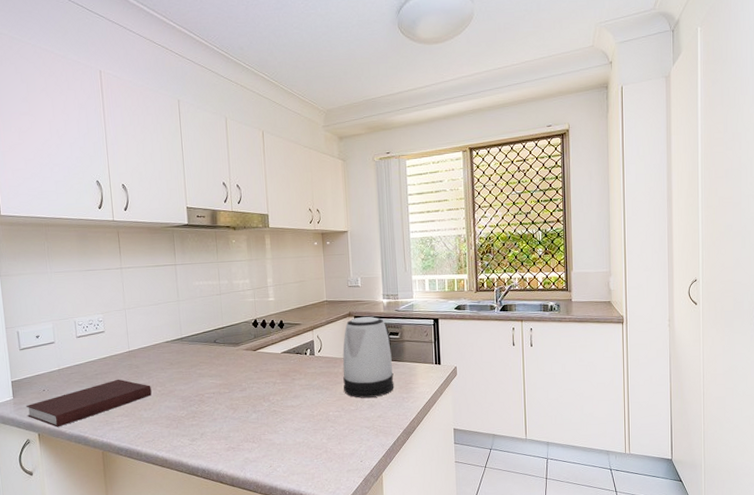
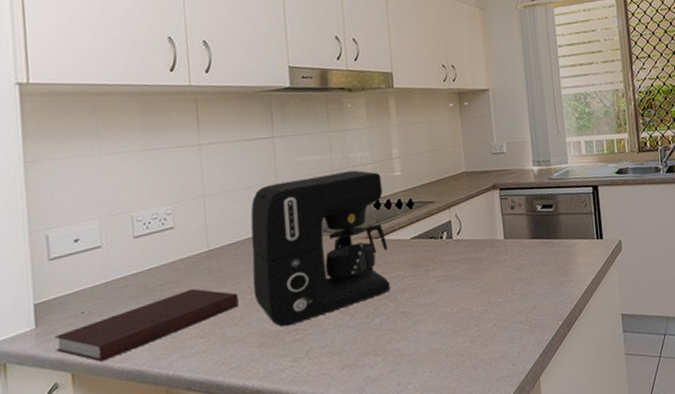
coffee maker: none [159,294,265,414] -> present [250,170,391,327]
kettle: present [343,316,394,398] -> none [487,187,550,287]

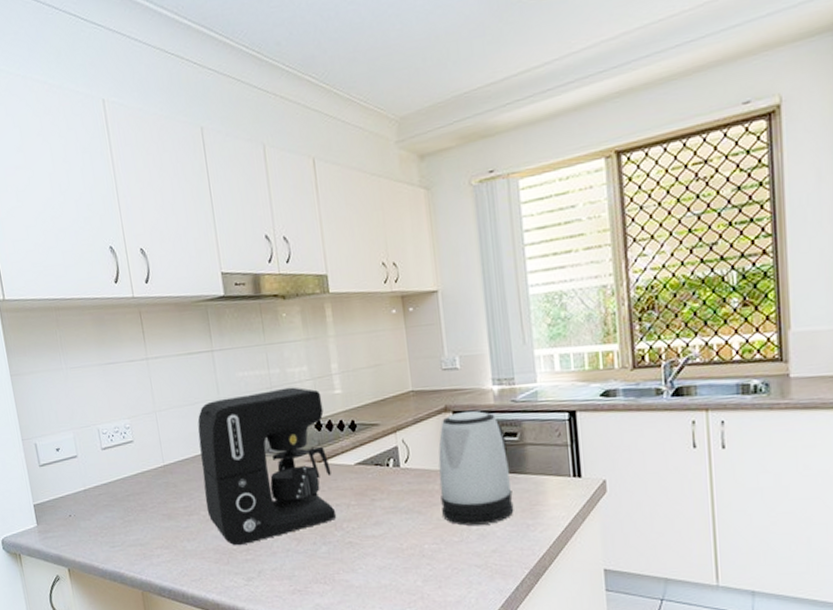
notebook: present [54,288,239,362] -> none [51,501,195,561]
kettle: none [487,187,550,287] -> present [438,410,514,526]

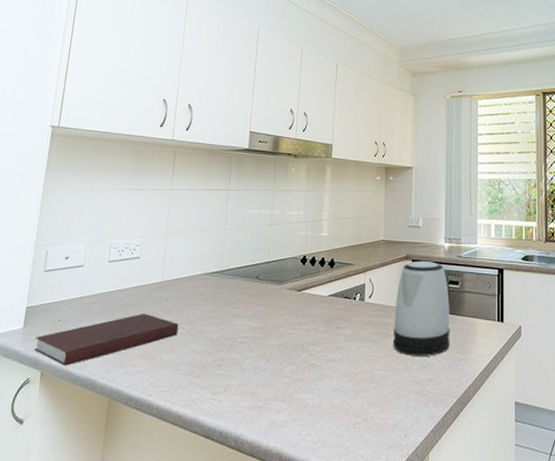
notebook: none [51,501,195,561] -> present [33,313,179,366]
coffee maker: present [197,387,337,546] -> none [191,226,311,361]

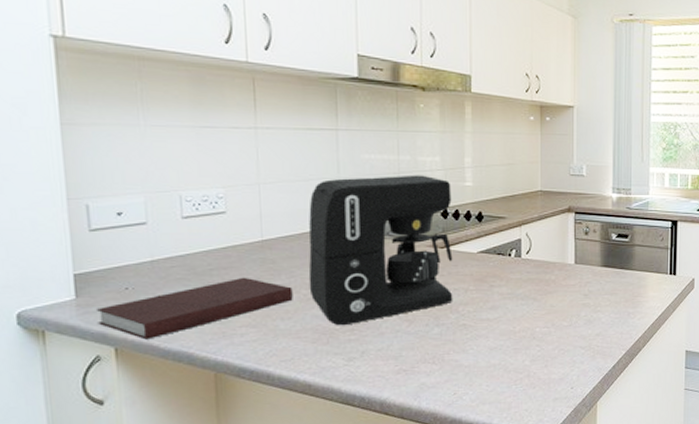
coffee maker: none [191,226,311,361] -> present [308,175,453,326]
kettle: present [393,260,450,356] -> none [556,212,619,312]

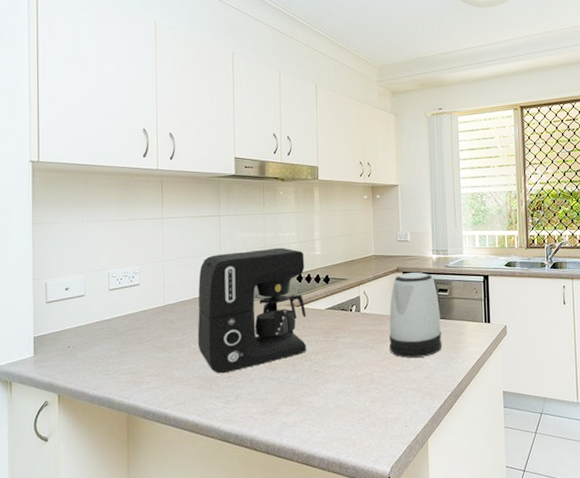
notebook: present [95,277,293,340] -> none [47,335,186,388]
kettle: none [556,212,619,312] -> present [389,271,442,358]

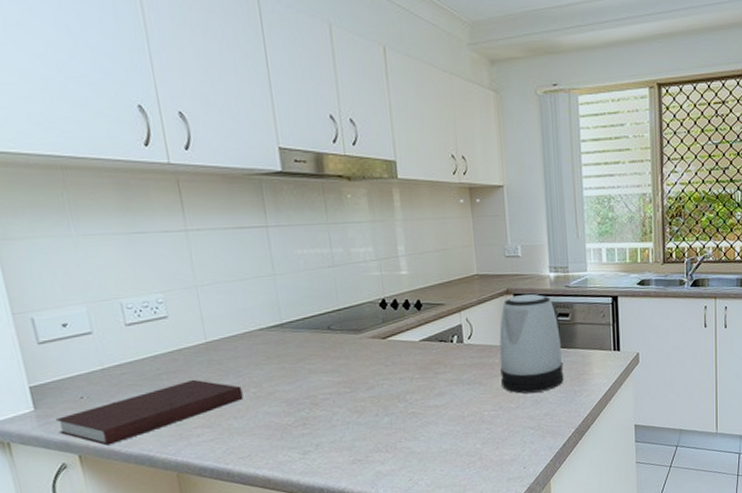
notebook: none [47,335,186,388] -> present [55,379,243,446]
coffee maker: present [197,247,307,374] -> none [248,266,400,421]

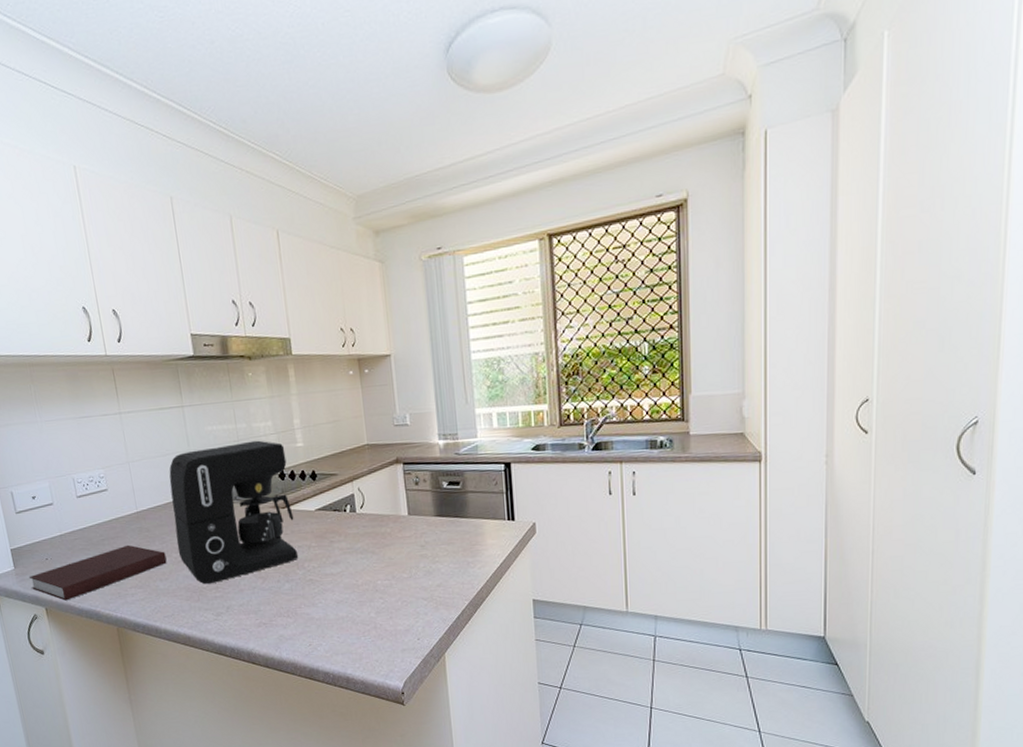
coffee maker: none [248,266,400,421] -> present [169,440,299,585]
kettle: present [499,293,564,394] -> none [390,462,457,564]

